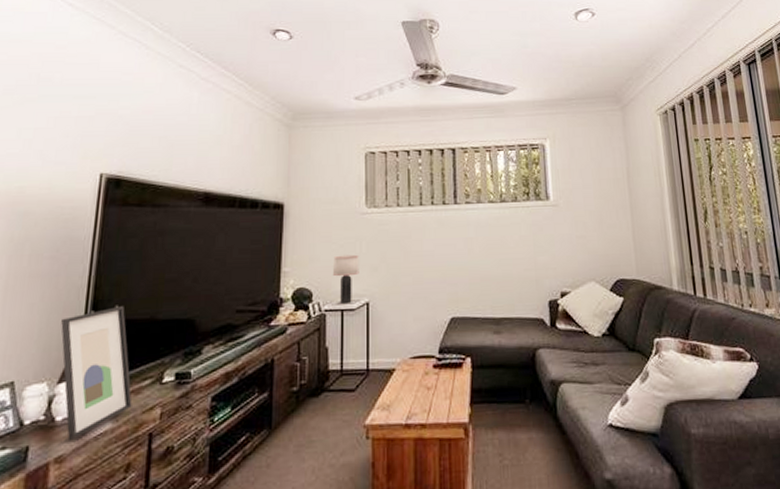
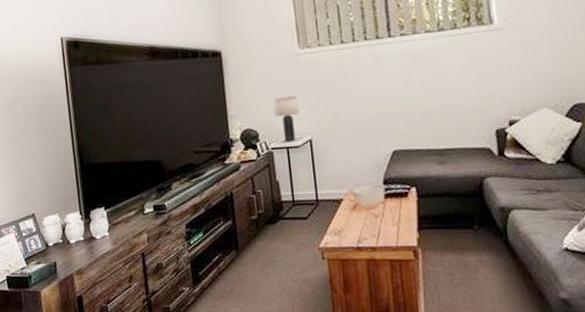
picture frame: present [55,305,132,441] -> none [58,151,125,259]
bowl: none [406,353,440,380] -> present [352,184,386,209]

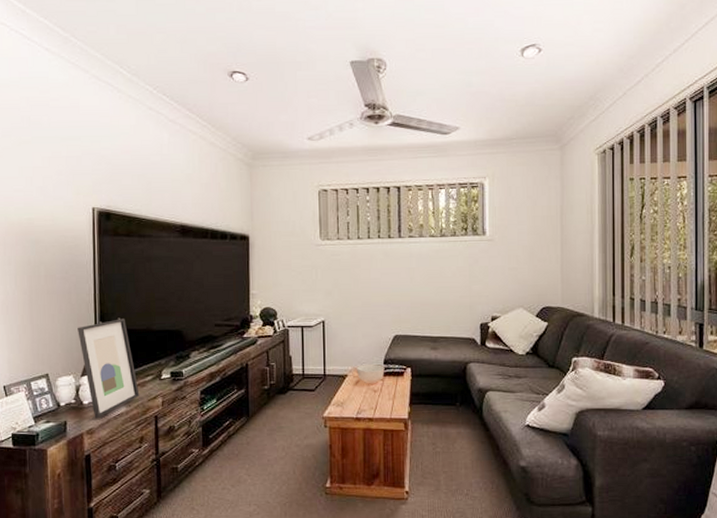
picture frame: none [58,151,125,259] -> present [77,317,140,419]
table lamp: present [273,95,300,143] -> none [293,280,316,322]

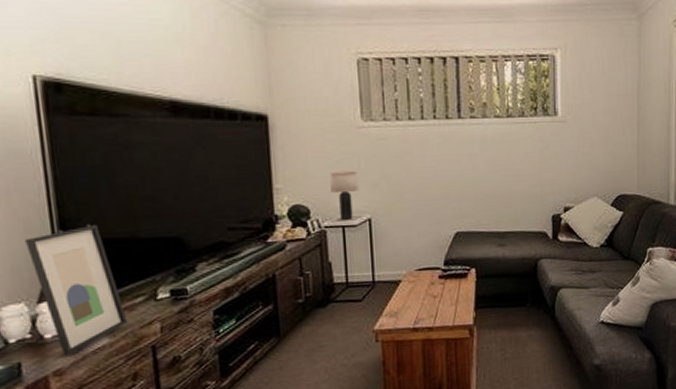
table lamp: none [293,280,316,322] -> present [329,170,359,221]
bowl: present [357,363,385,384] -> none [412,265,446,290]

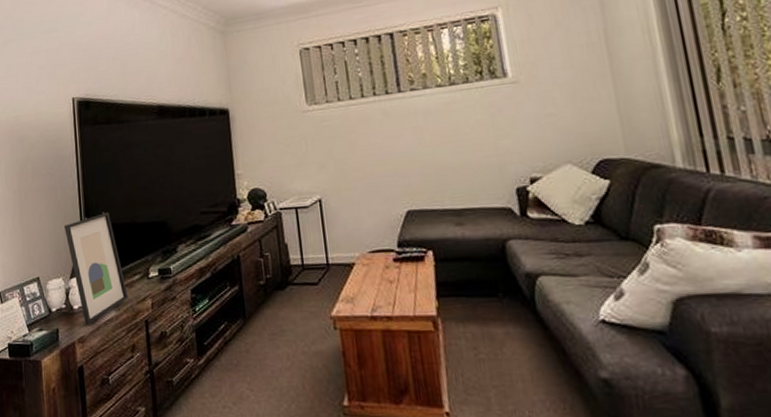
table lamp: present [329,170,359,221] -> none [281,153,308,203]

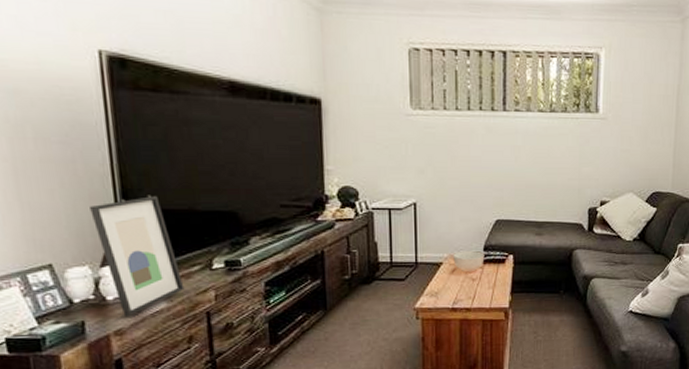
bowl: none [365,247,400,274] -> present [453,250,485,273]

